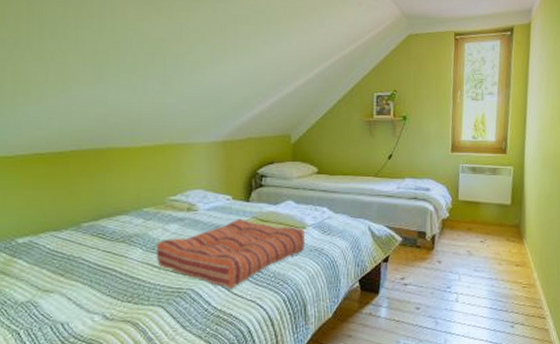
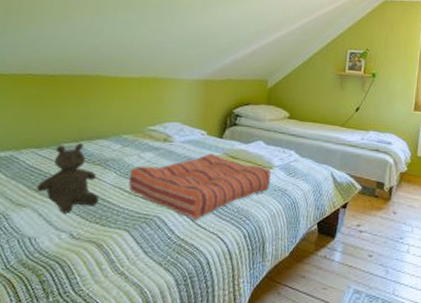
teddy bear: none [61,220,128,295] -> present [36,142,100,214]

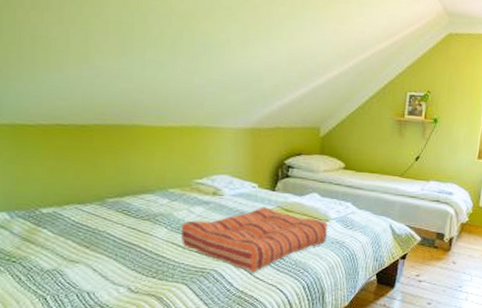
teddy bear: present [36,142,100,214] -> none [87,197,153,269]

